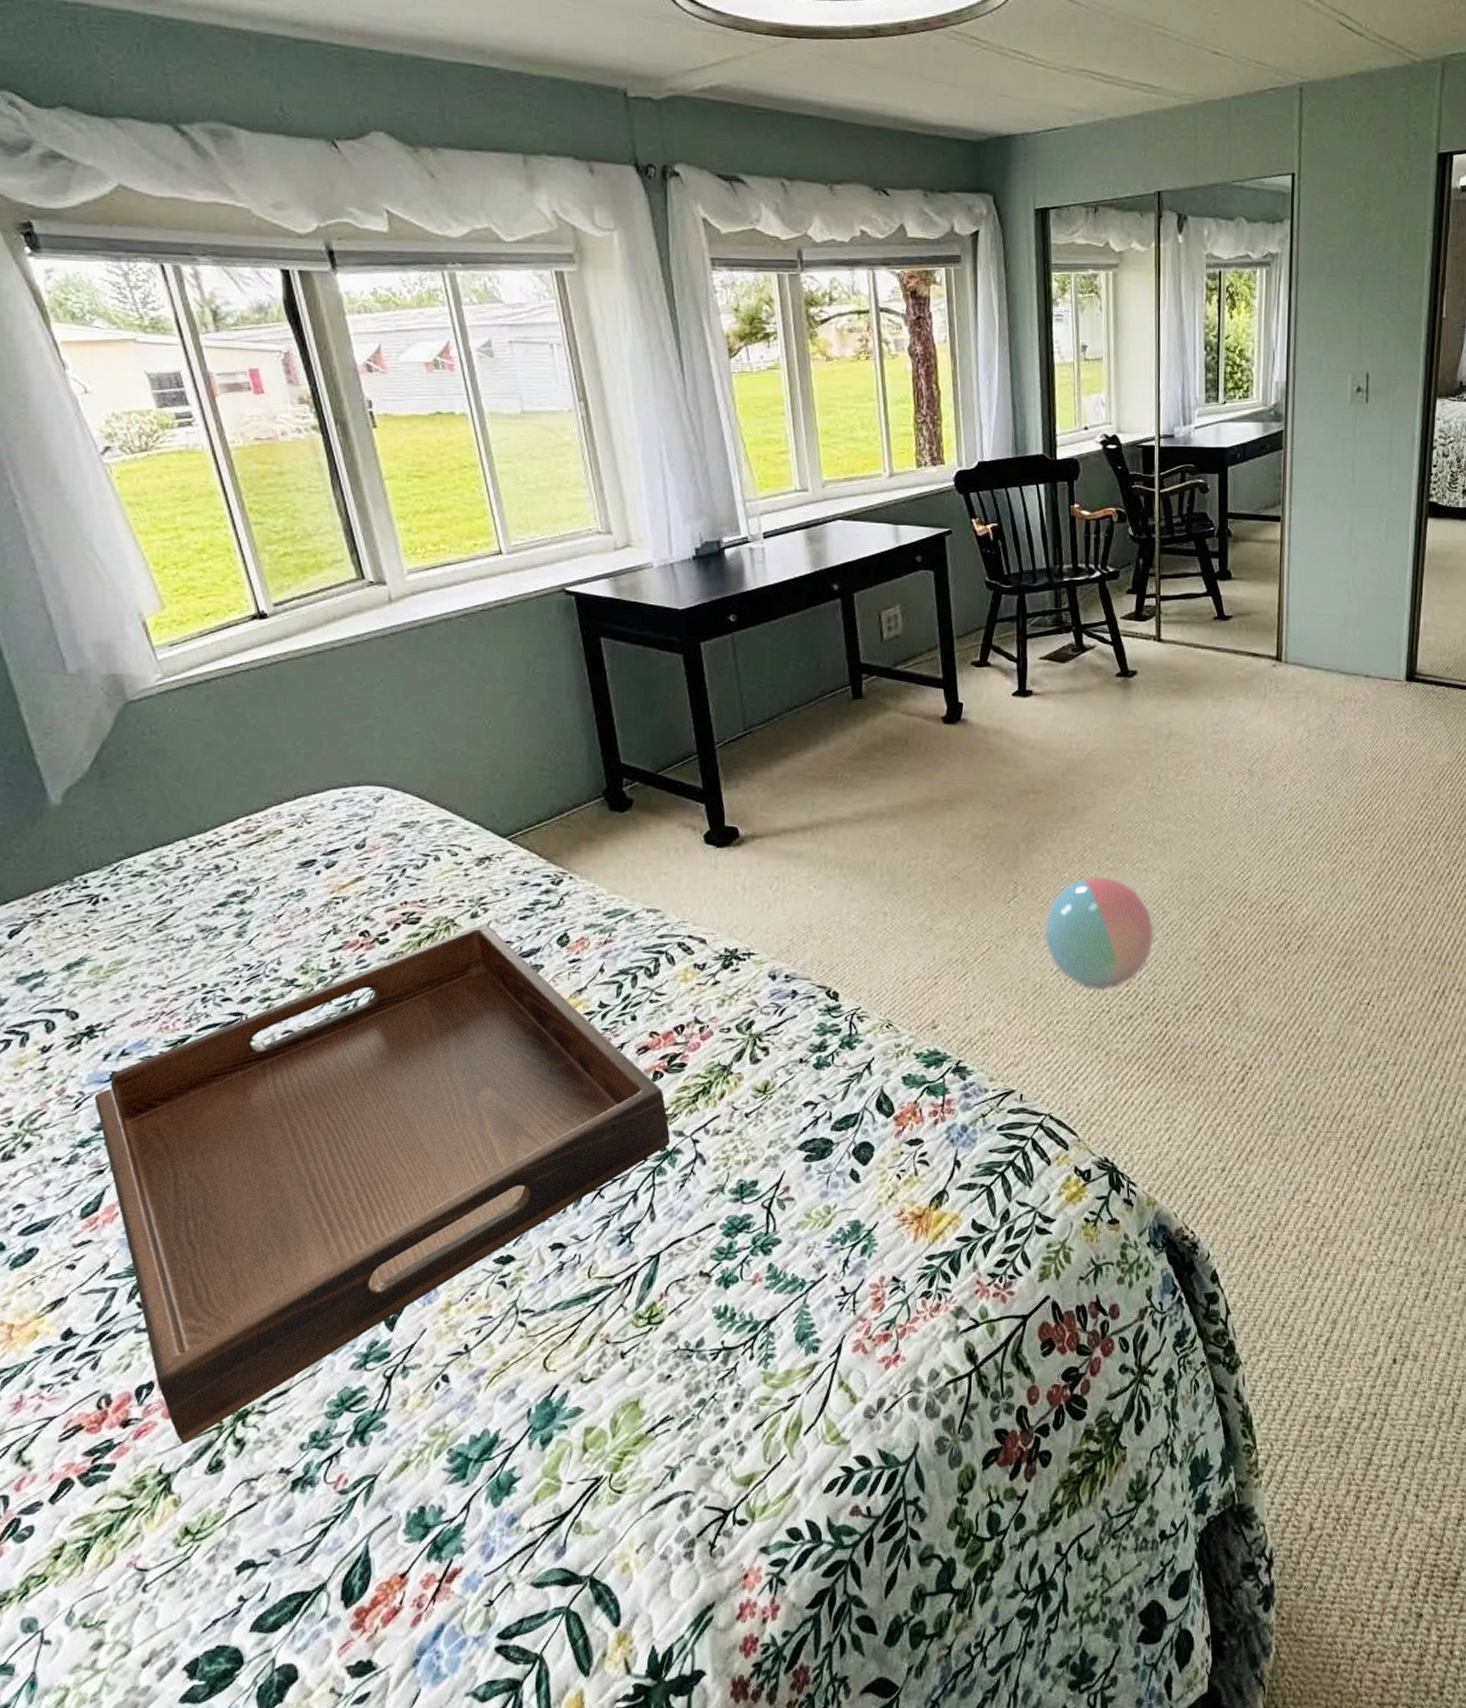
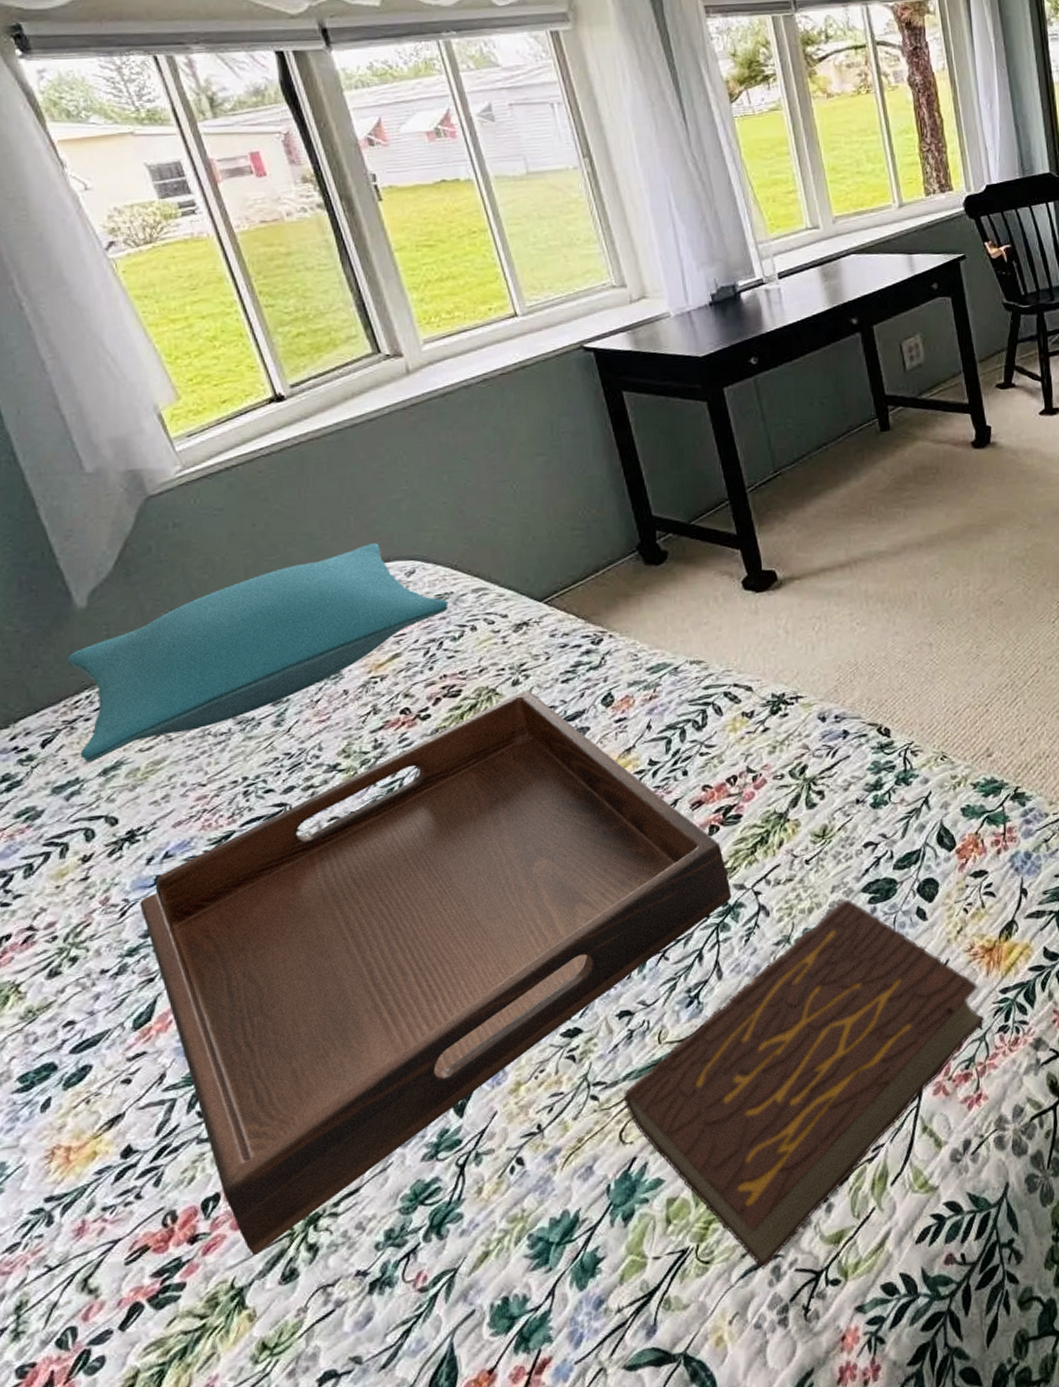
pillow: none [39,766,414,957] -> present [67,542,449,763]
book: none [549,1154,908,1504] -> present [623,899,984,1270]

